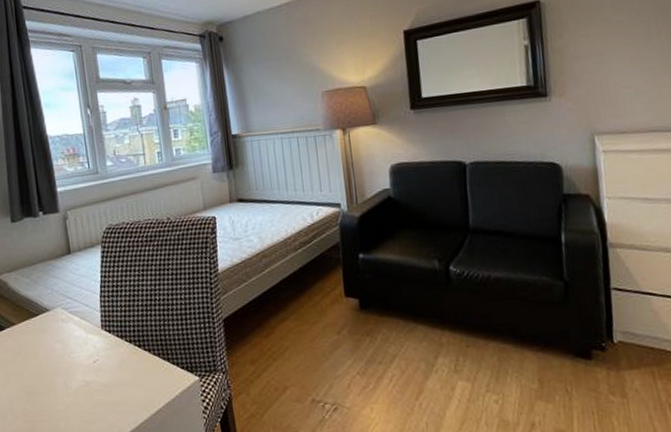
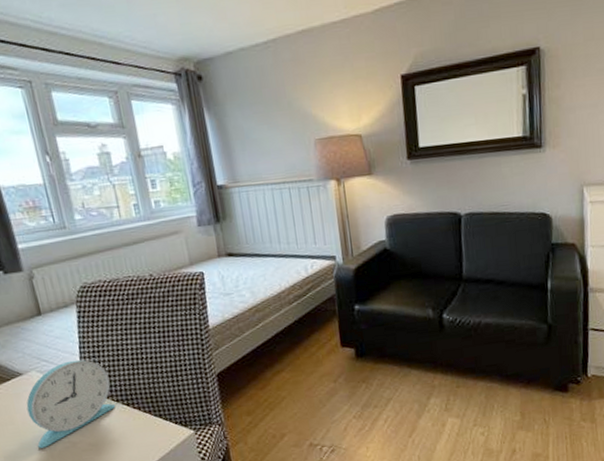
alarm clock: none [50,298,127,385] -> present [26,360,115,448]

